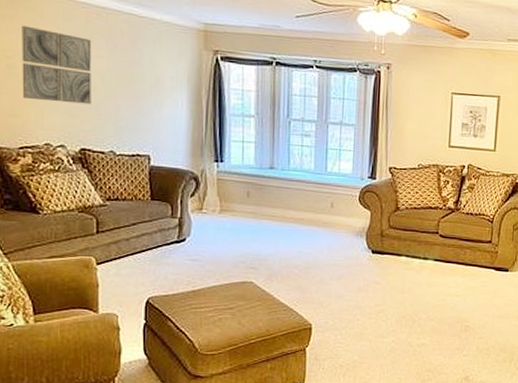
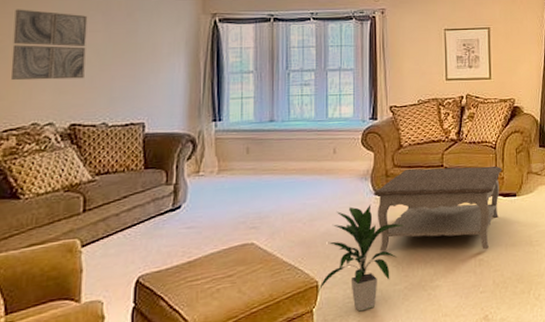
indoor plant: none [311,260,395,356] -> present [318,203,404,312]
coffee table: none [368,231,497,317] -> present [374,166,502,252]

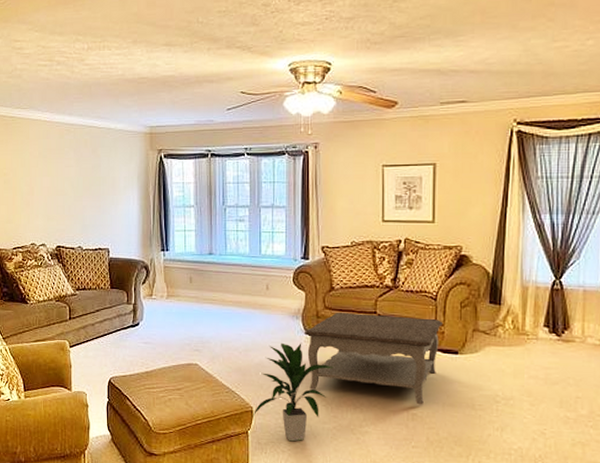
wall art: present [11,9,88,81] -> none [14,147,64,208]

